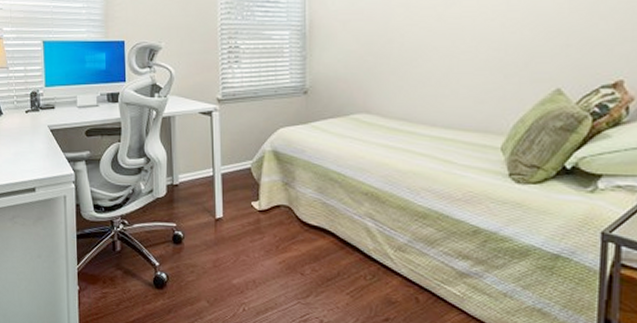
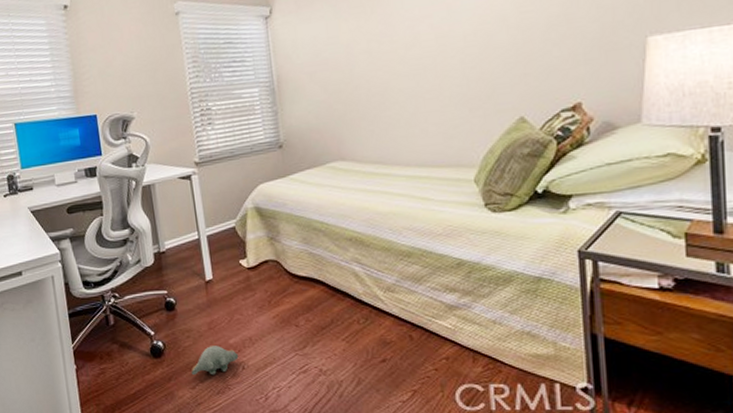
plush toy: none [191,283,241,313] -> present [191,346,239,376]

